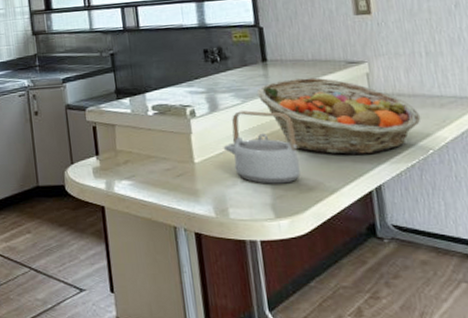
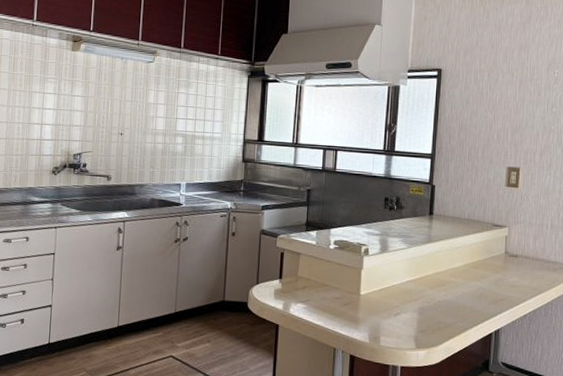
teapot: present [223,110,301,184] -> none [385,254,444,320]
fruit basket: present [256,77,421,155] -> none [420,232,538,303]

